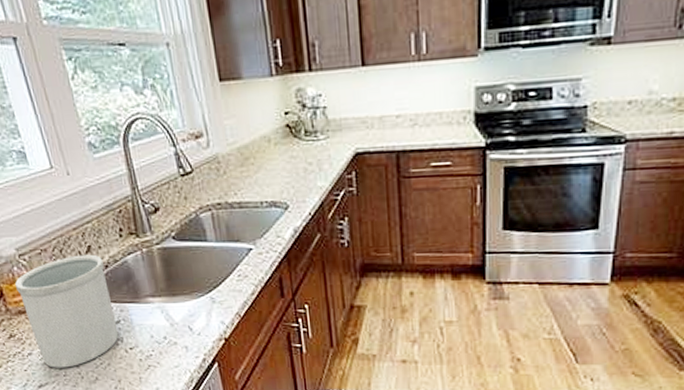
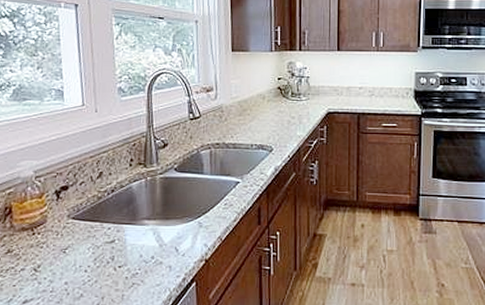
utensil holder: present [14,254,119,368] -> none [24,179,112,284]

